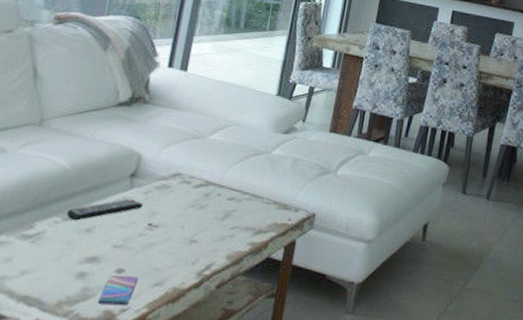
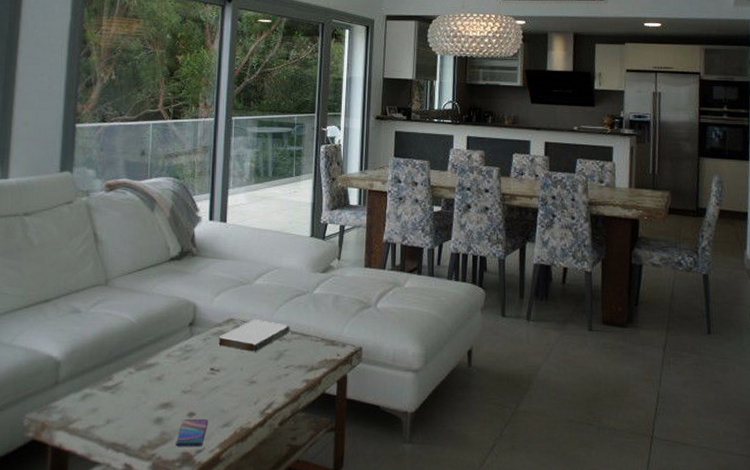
remote control: present [66,198,144,221] -> none [138,346,204,370]
book: none [161,176,242,210] -> present [218,320,290,352]

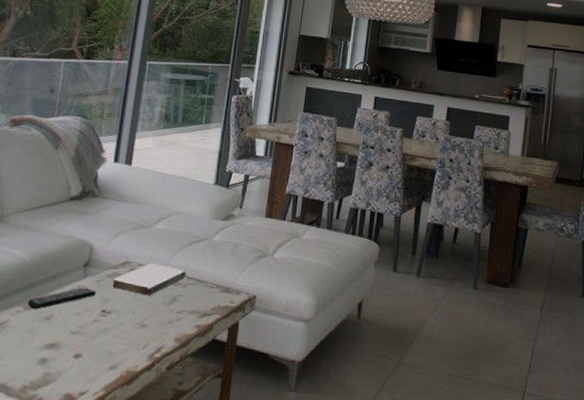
remote control: none [138,346,204,370] -> present [27,287,97,310]
smartphone: present [176,418,209,447] -> none [59,359,95,390]

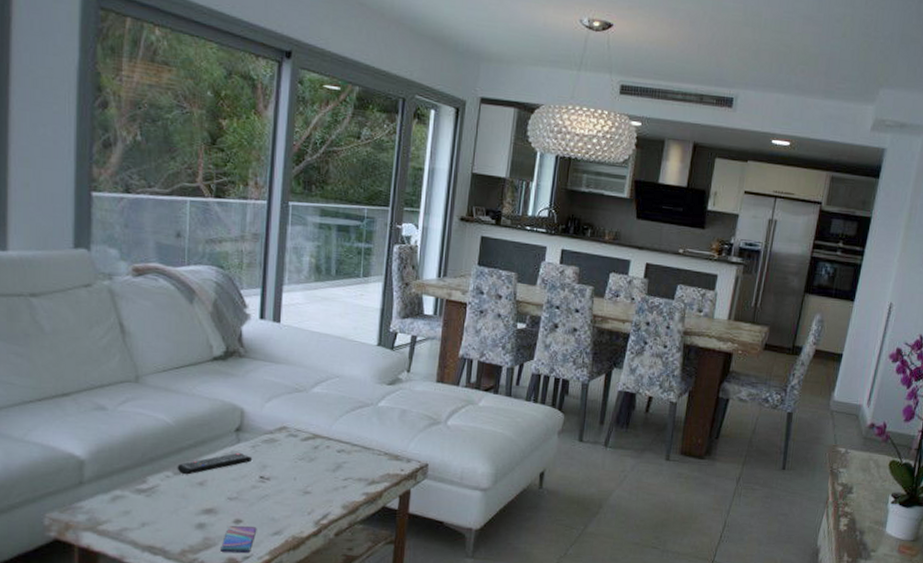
smartphone: none [59,359,95,390] -> present [221,525,257,554]
book: present [112,263,186,296] -> none [269,429,351,462]

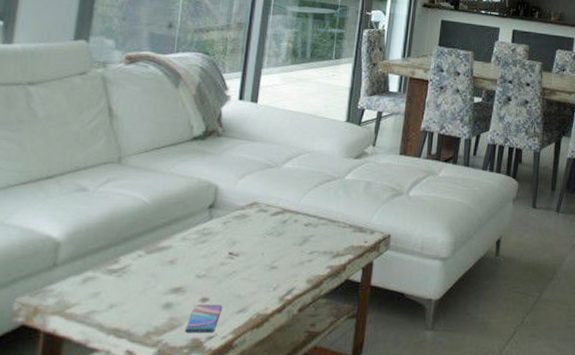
remote control: present [177,452,253,475] -> none [149,229,223,254]

